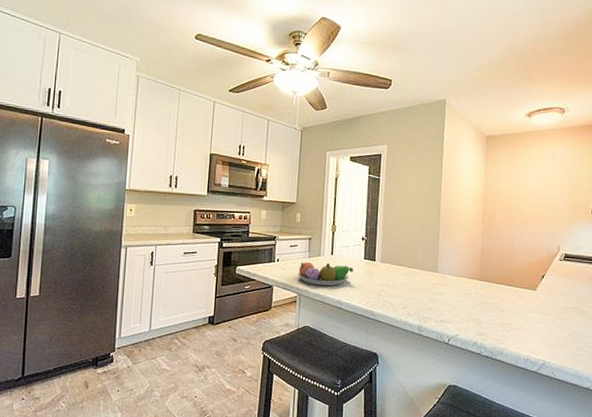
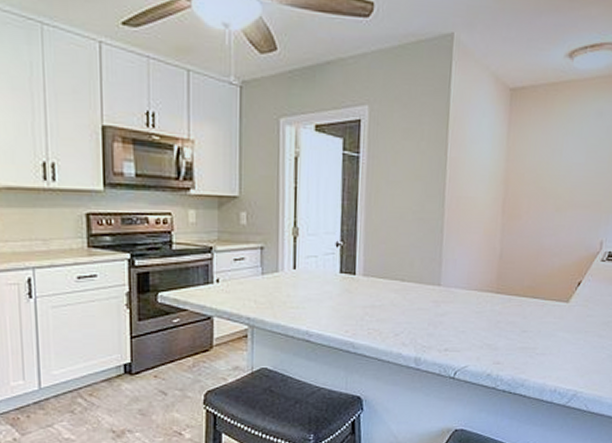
fruit bowl: present [297,261,353,286] -> none [246,280,325,312]

